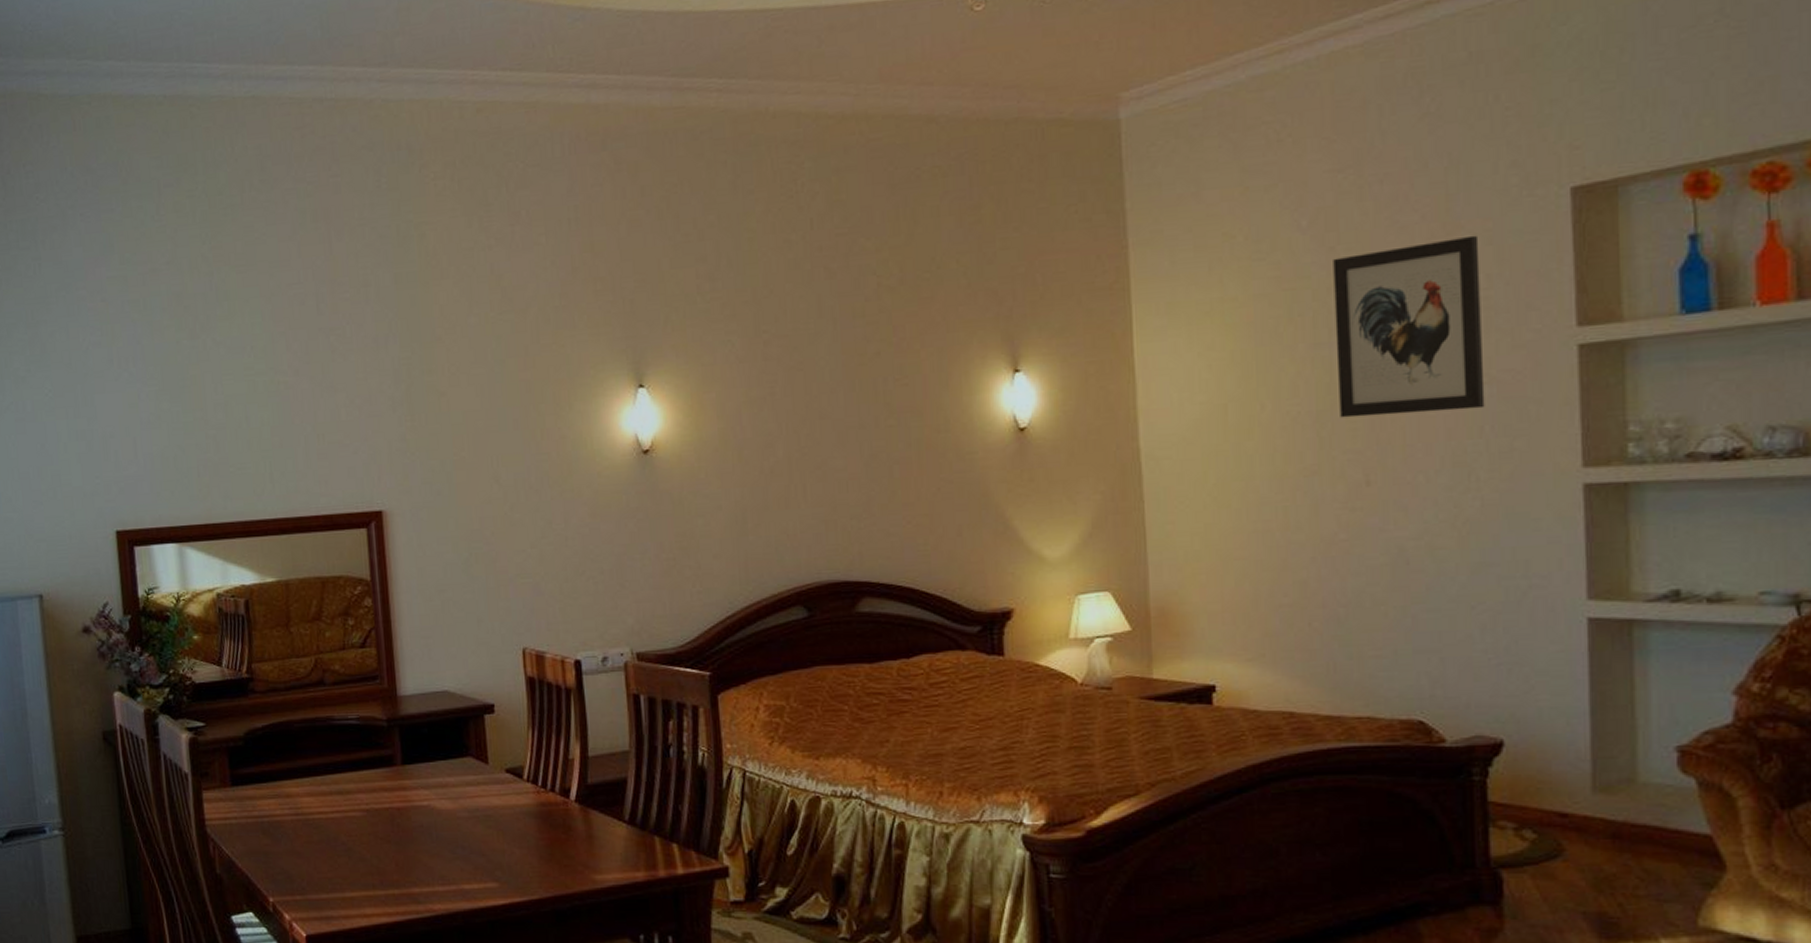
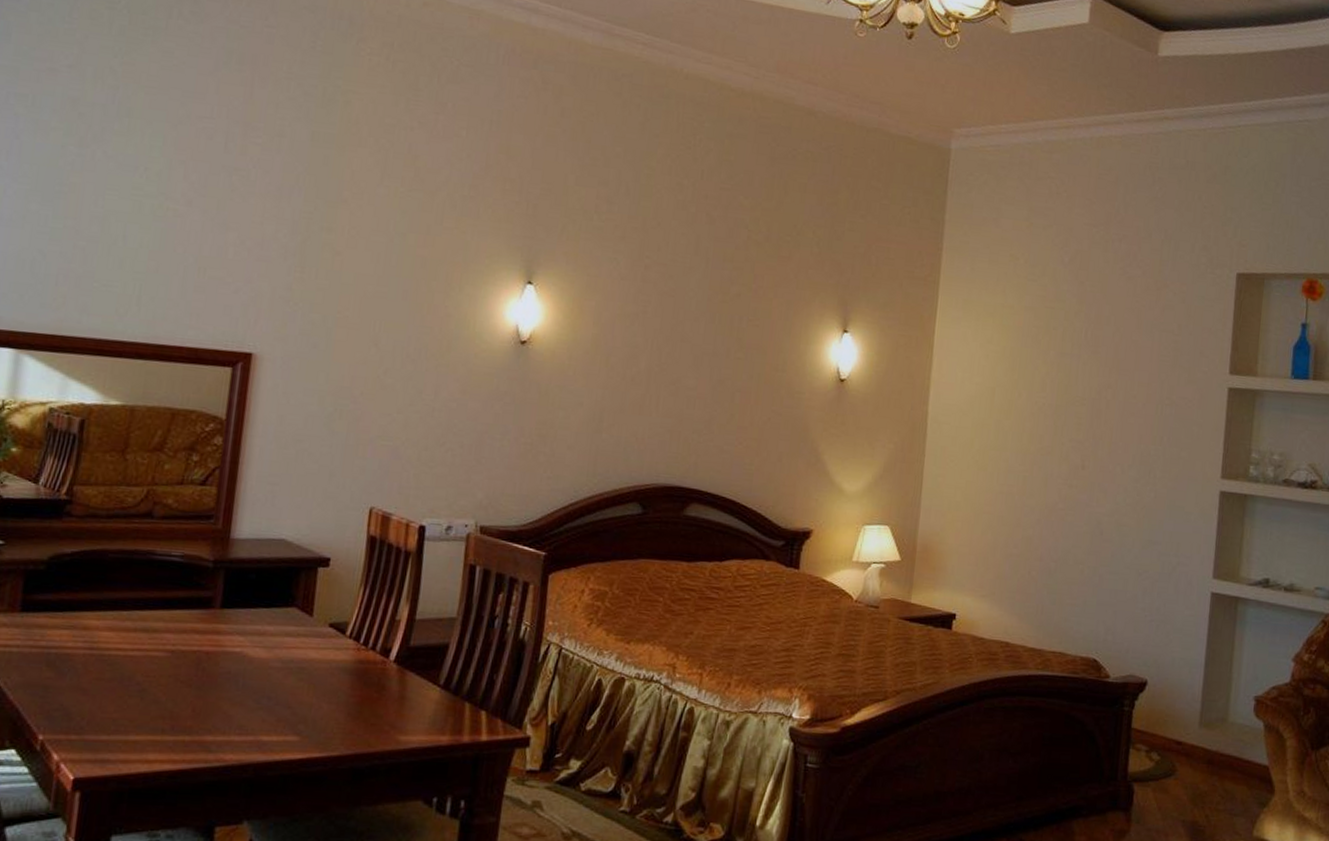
wall art: present [1333,235,1485,418] -> none [1071,290,1177,424]

